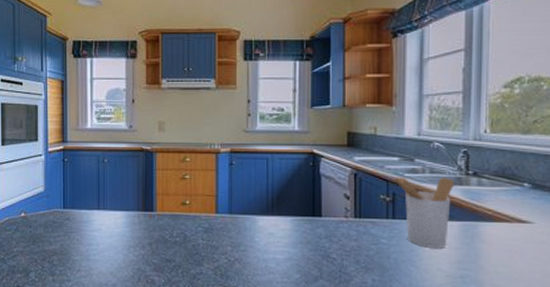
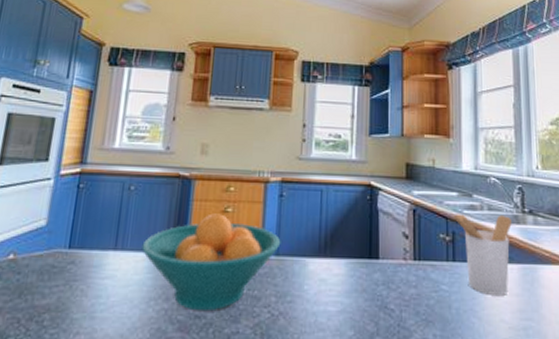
fruit bowl: none [119,180,233,257] -> present [141,213,281,312]

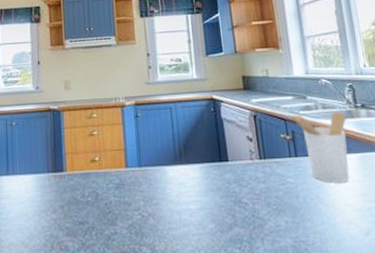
fruit bowl: present [141,213,281,312] -> none [28,137,142,219]

